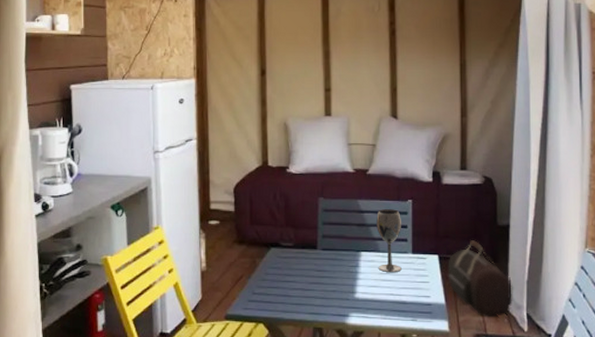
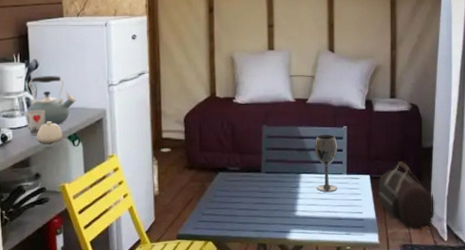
cup: none [68,177,88,205] -> present [26,109,45,136]
kettle: none [69,141,120,193] -> present [27,76,76,125]
sugar bowl: none [78,189,106,213] -> present [36,121,63,144]

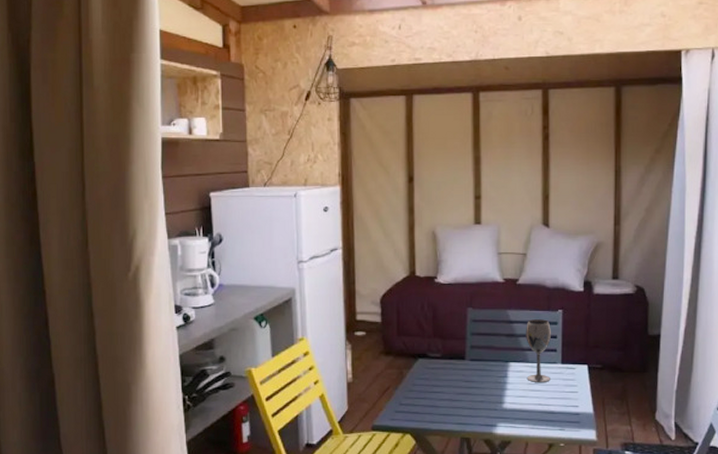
cup: present [26,109,45,136] -> none [209,287,230,316]
kettle: present [27,76,76,125] -> none [210,251,263,304]
sugar bowl: present [36,121,63,144] -> none [220,301,249,324]
duffel bag: present [378,161,434,229] -> none [597,350,661,426]

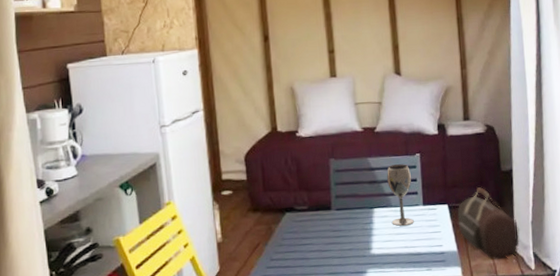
duffel bag: none [597,350,661,426] -> present [457,187,519,259]

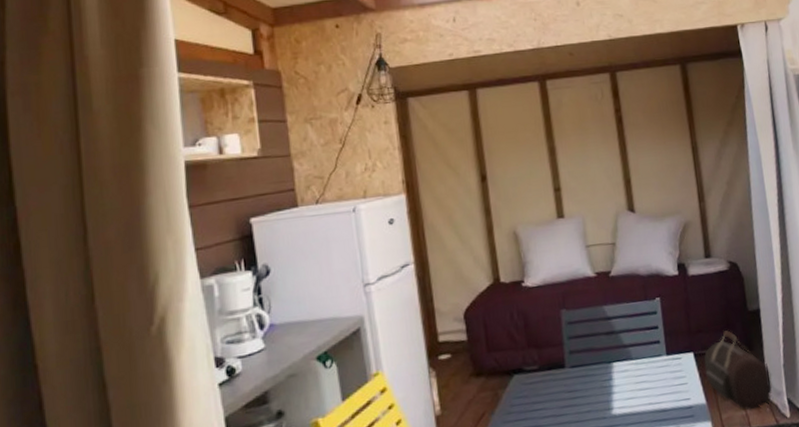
wine glass: present [387,164,414,227] -> none [625,310,658,381]

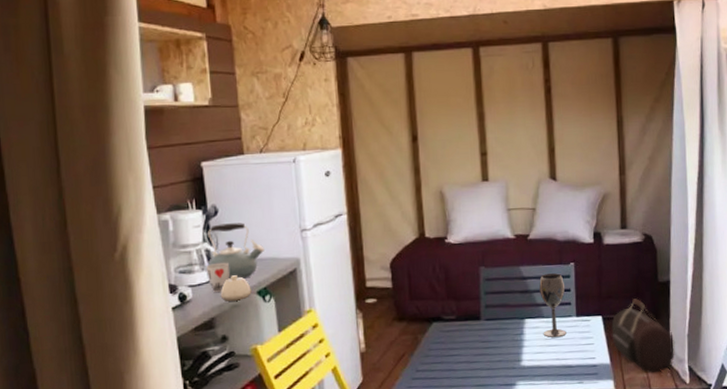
cup: none [257,327,285,363] -> present [206,262,230,293]
kettle: none [259,281,324,346] -> present [207,223,265,280]
sugar bowl: none [274,341,310,372] -> present [220,275,252,301]
wine glass: none [625,310,658,381] -> present [539,273,566,338]

